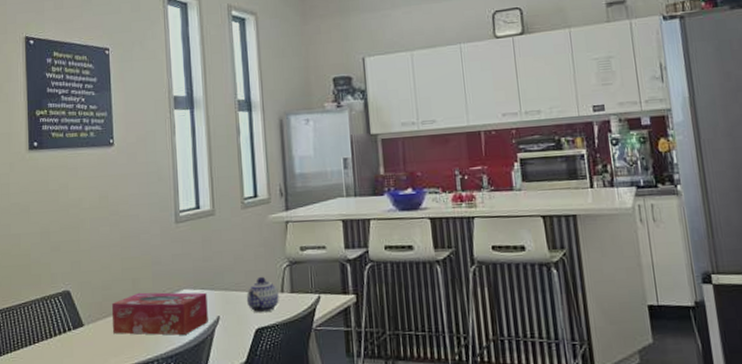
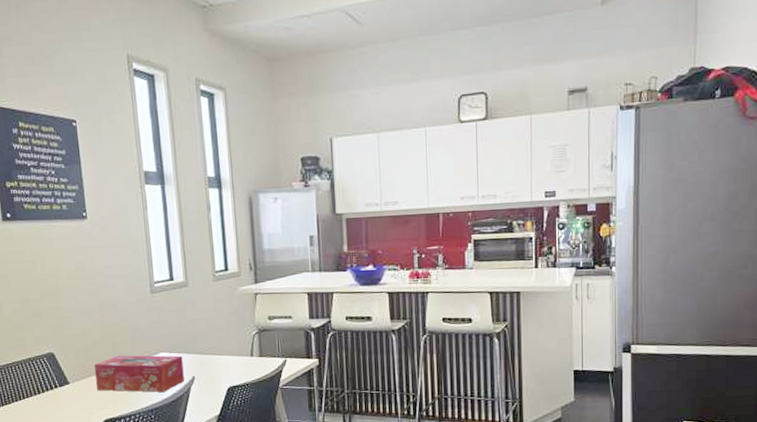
teapot: present [246,276,279,313] -> none [219,342,249,374]

